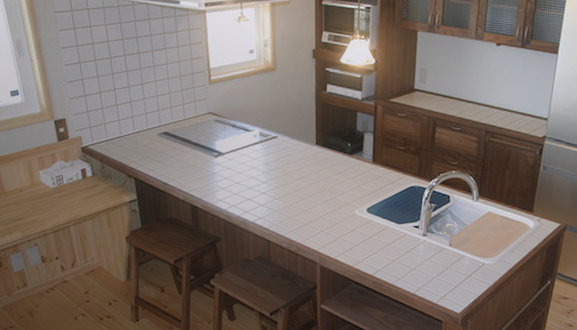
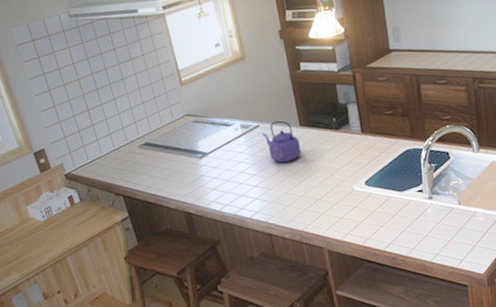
kettle: none [279,135,313,177] -> present [262,120,301,163]

